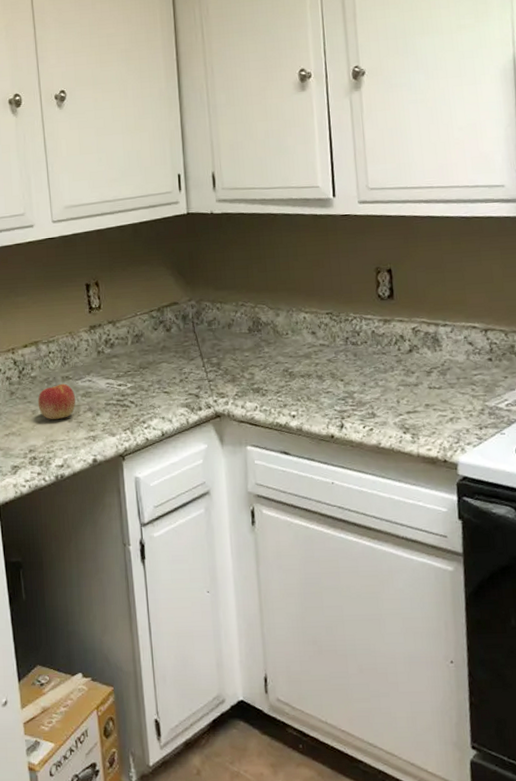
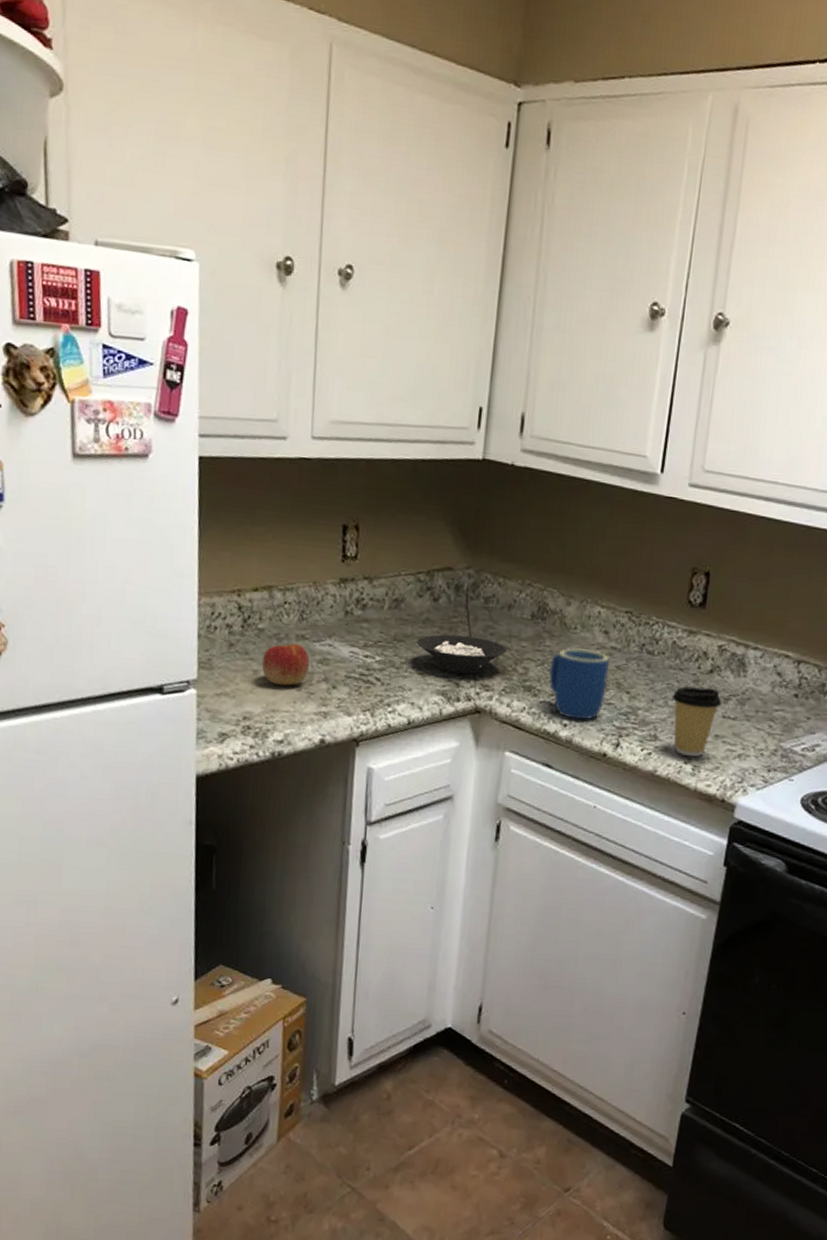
cereal bowl: none [158,354,234,387] -> present [416,634,508,674]
mug: none [271,349,323,410] -> present [548,648,610,720]
coffee cup: none [380,364,426,427] -> present [671,686,722,757]

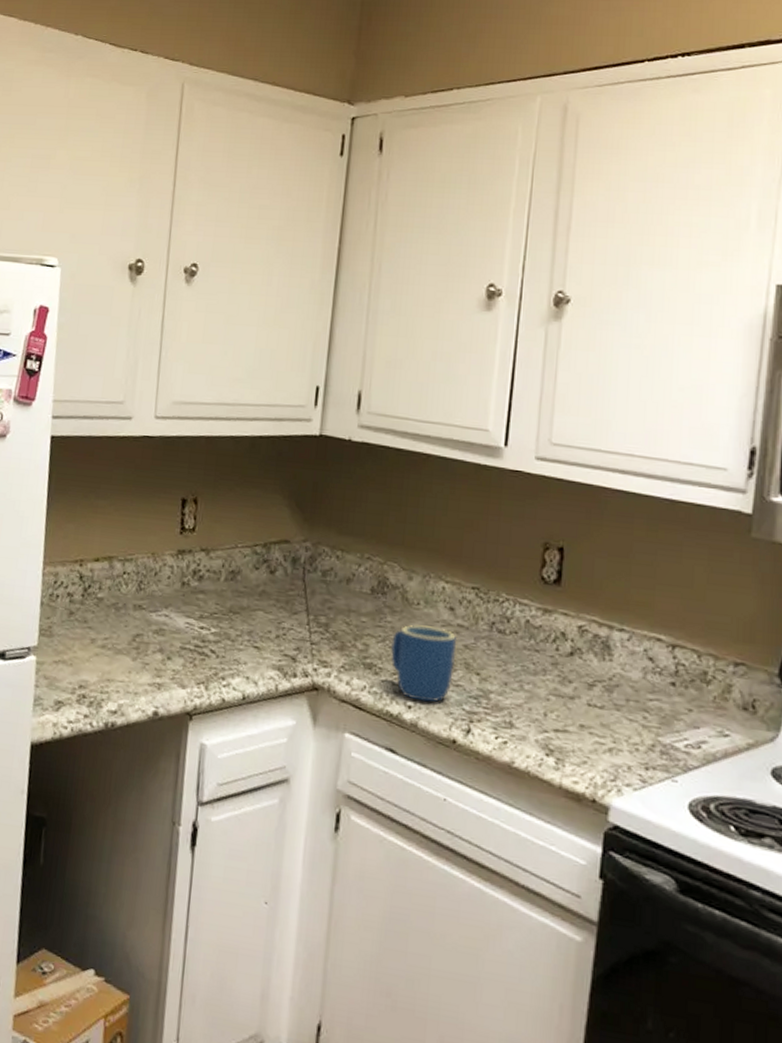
apple: present [261,643,310,686] -> none [99,612,146,656]
cereal bowl: present [416,634,508,674] -> none [252,607,347,649]
coffee cup: present [671,686,722,757] -> none [527,669,586,749]

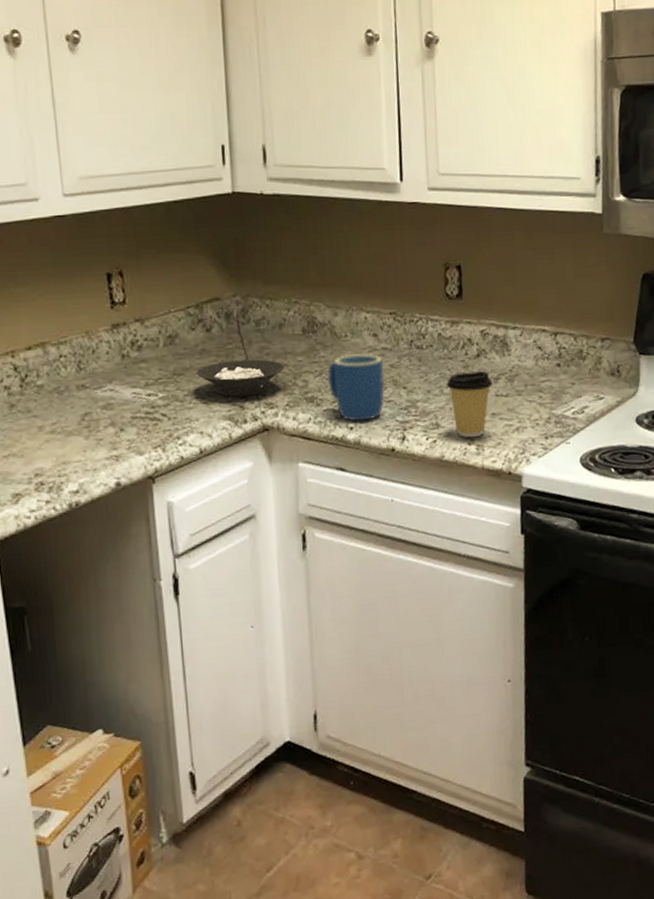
cereal bowl: none [252,607,347,649] -> present [196,359,285,397]
coffee cup: none [527,669,586,749] -> present [446,370,493,438]

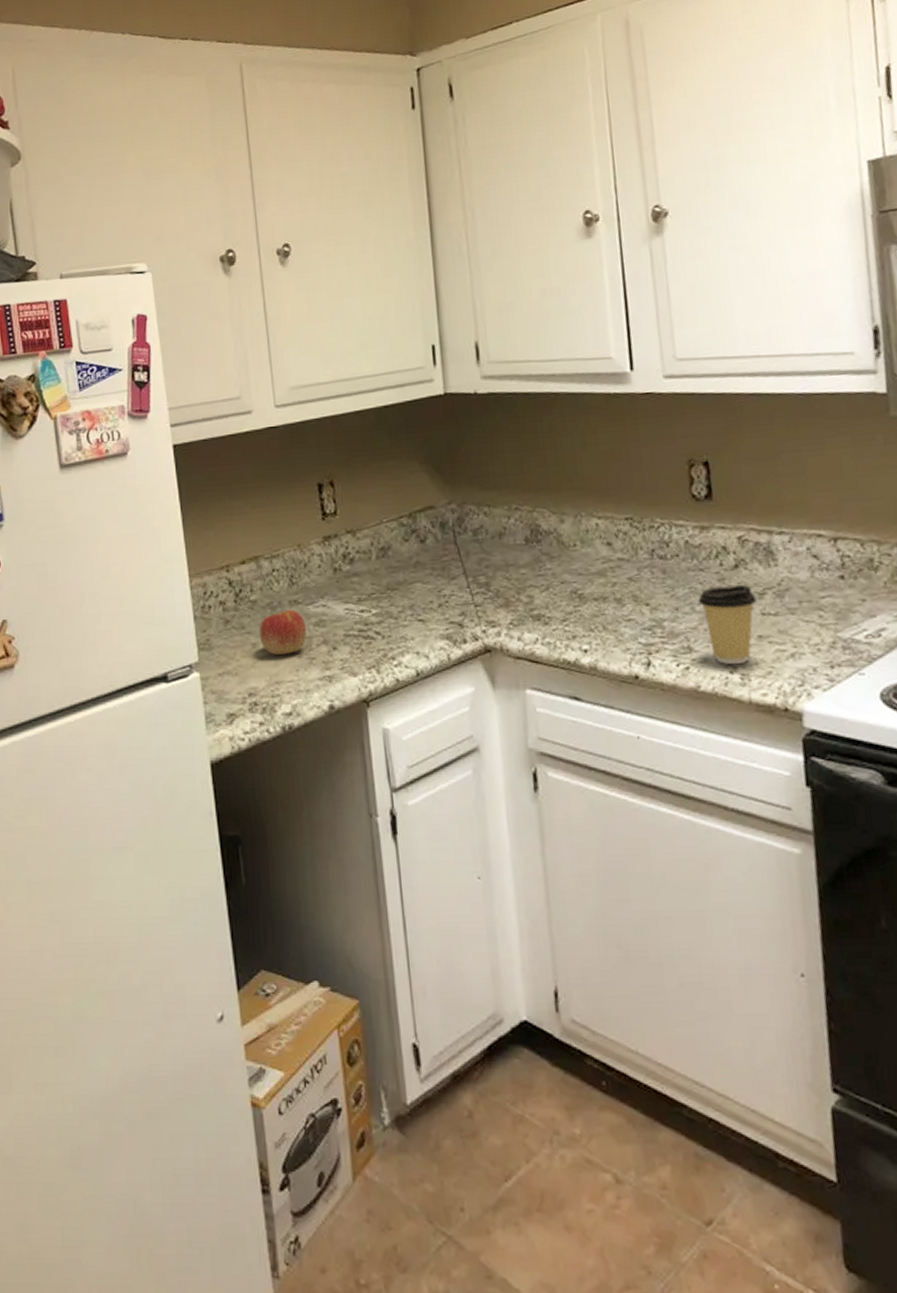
apple: none [45,393,94,438] -> present [258,609,306,656]
cereal bowl: present [196,359,285,397] -> none [410,572,508,614]
mug: present [327,353,384,421] -> none [555,565,623,643]

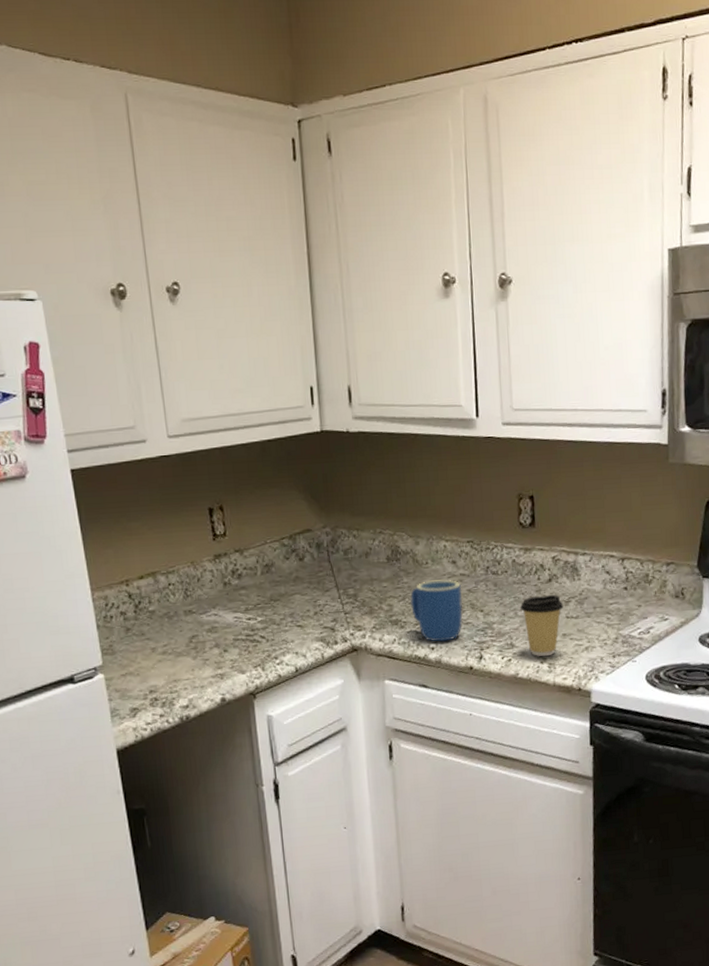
apple: present [258,609,306,656] -> none [157,618,200,658]
mug: none [555,565,623,643] -> present [410,579,463,642]

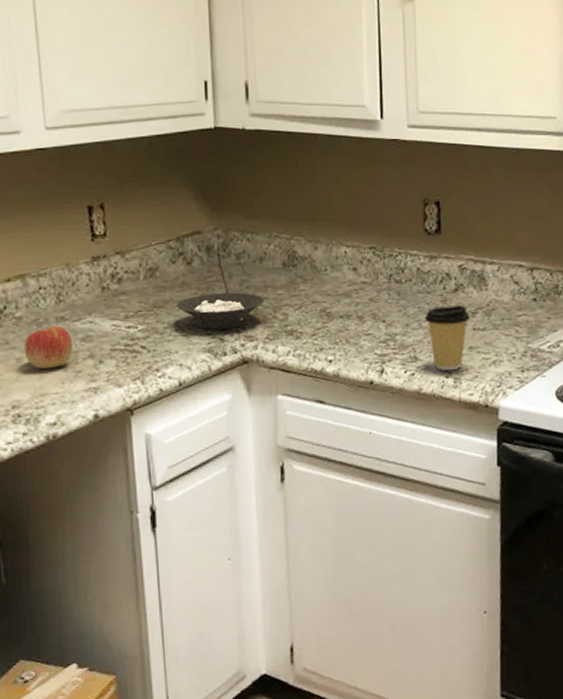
apple: none [157,618,200,658] -> present [23,325,73,370]
cereal bowl: none [291,585,372,620] -> present [176,292,266,330]
mug: present [410,579,463,642] -> none [306,287,363,354]

